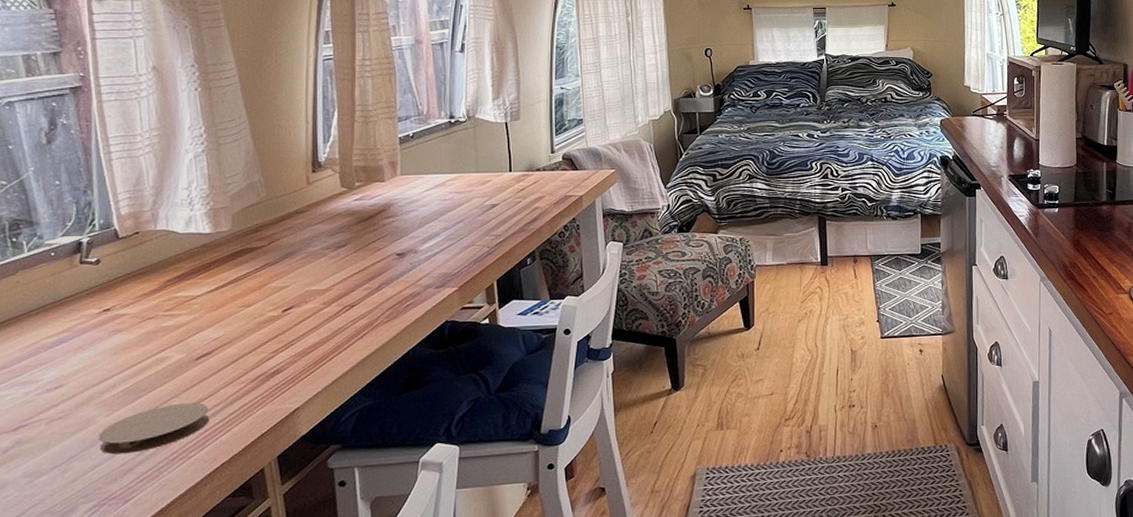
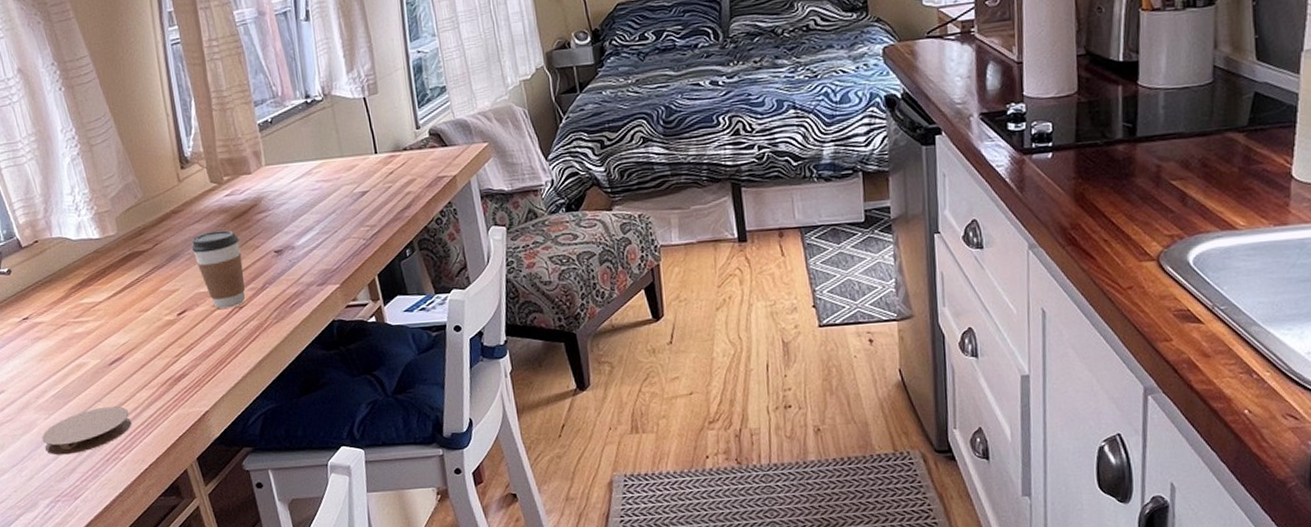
coffee cup: none [310,232,362,306] -> present [191,230,246,309]

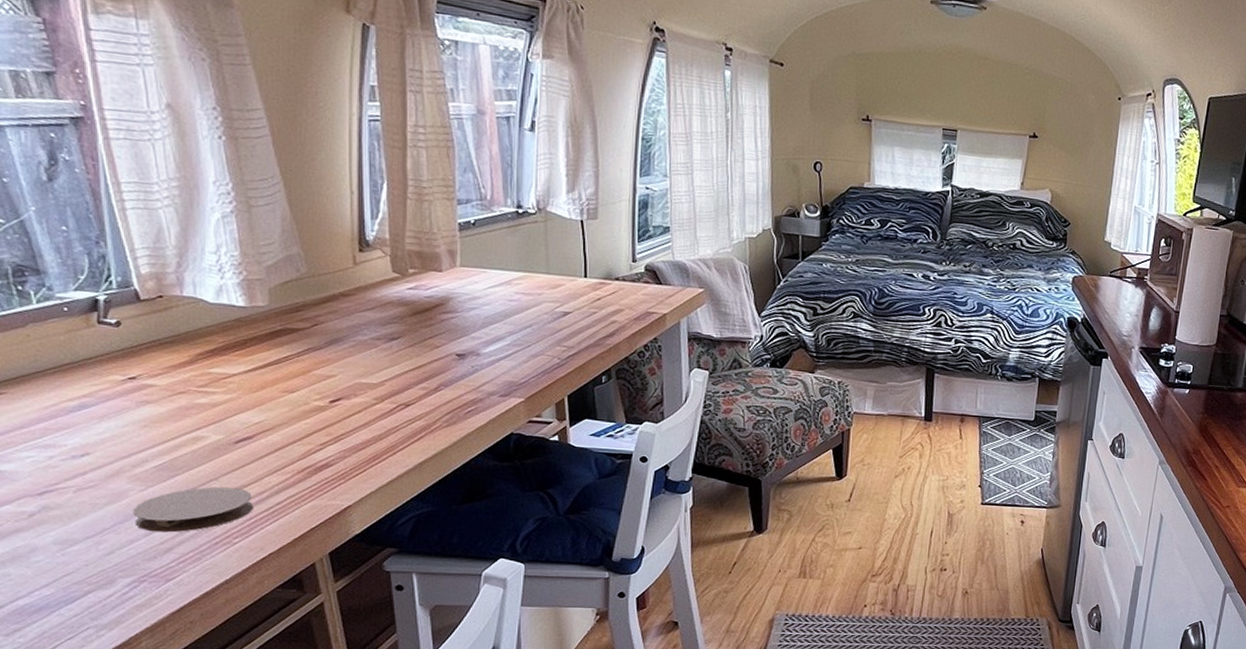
coffee cup: present [191,230,246,309] -> none [358,322,417,404]

